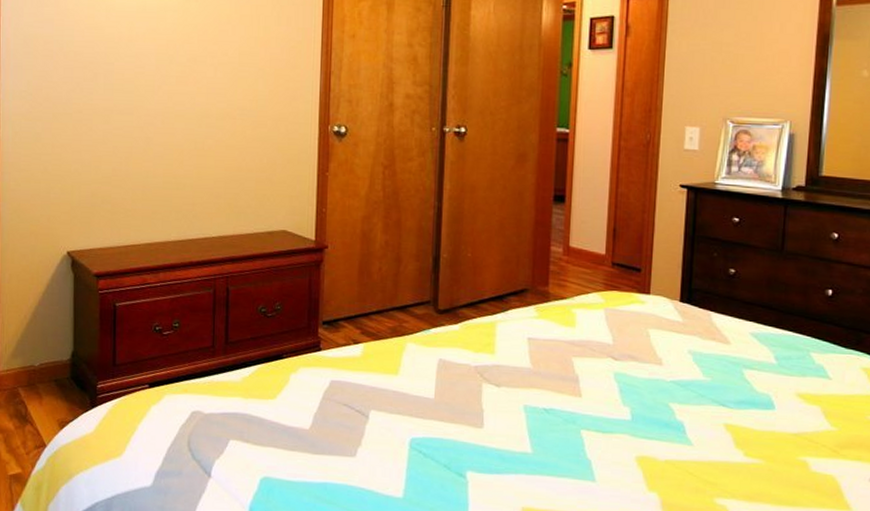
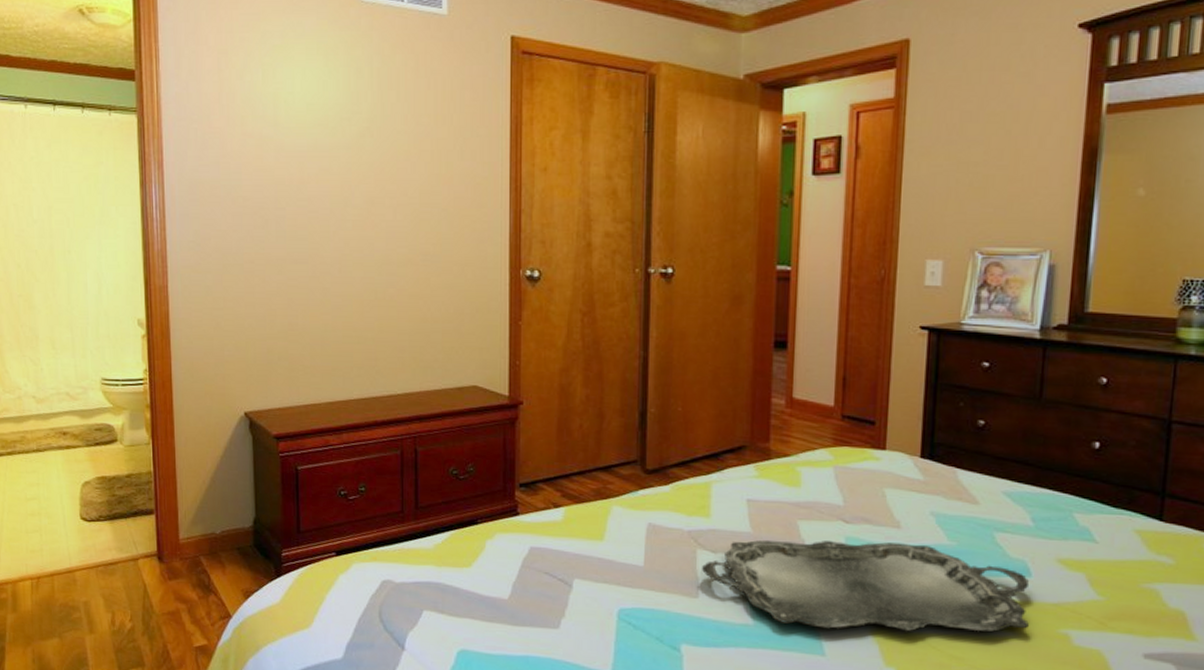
serving tray: none [487,374,774,459] -> present [702,539,1030,632]

